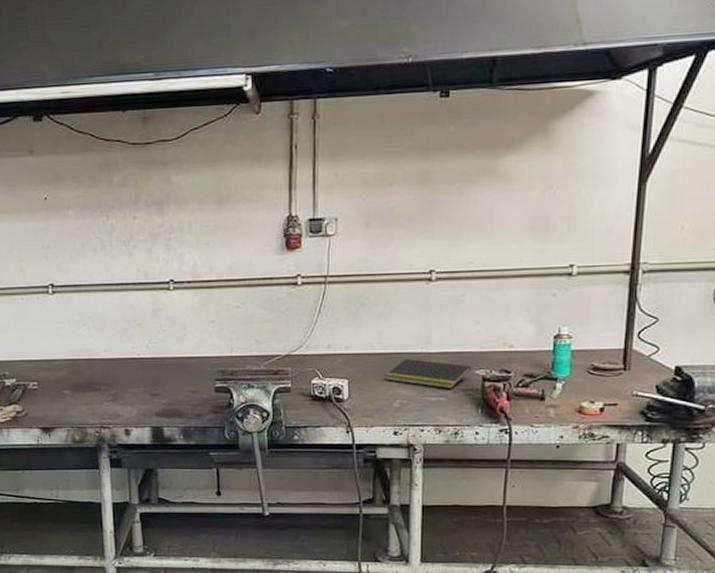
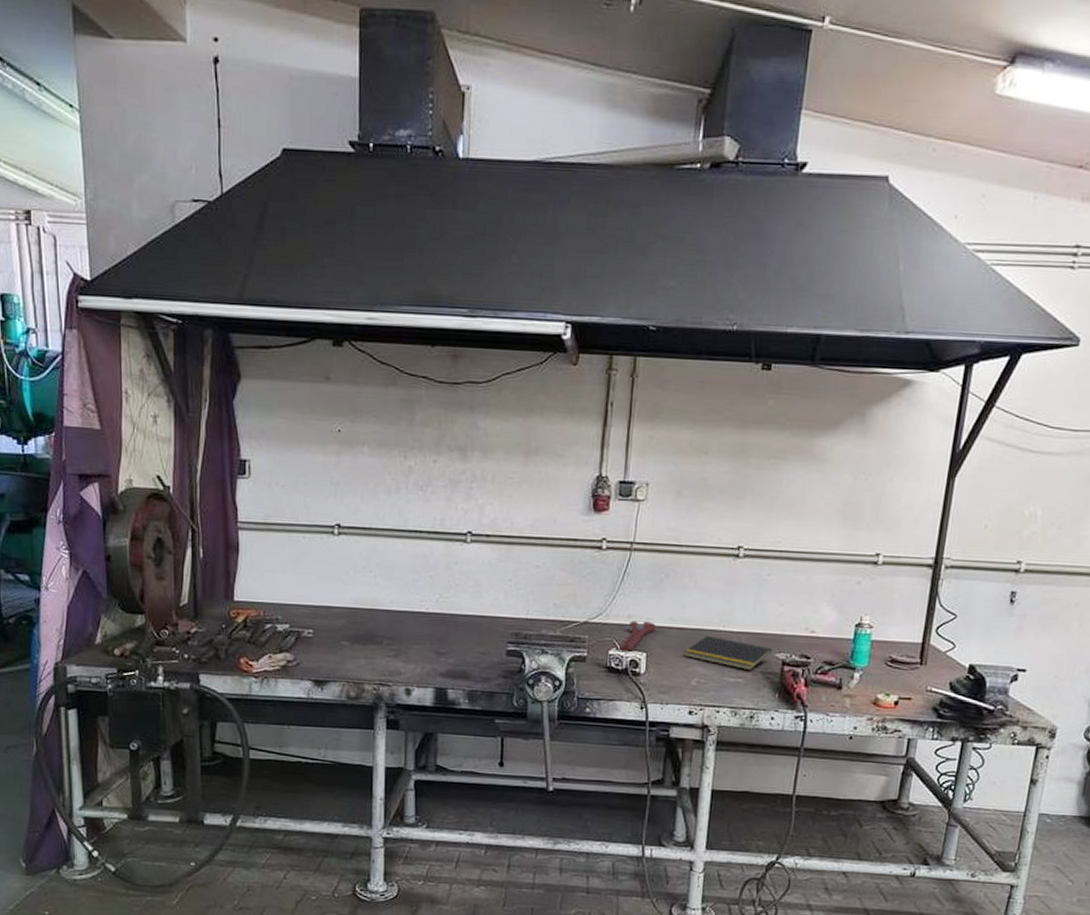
adjustable wrench: none [322,350,355,381] -> present [619,620,656,653]

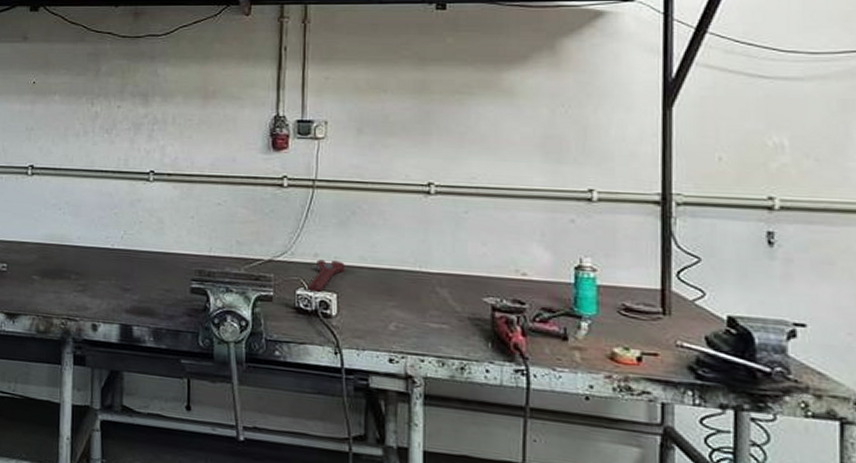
notepad: present [683,636,773,671] -> none [378,277,479,317]

